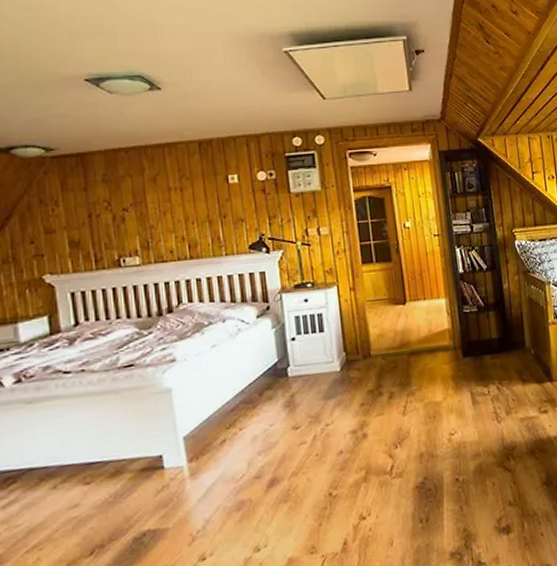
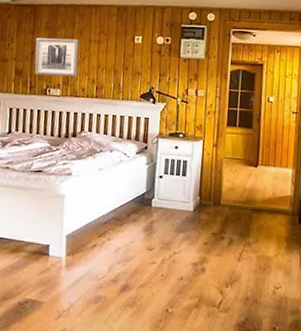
wall art: none [92,190,159,243] -> present [34,37,79,77]

